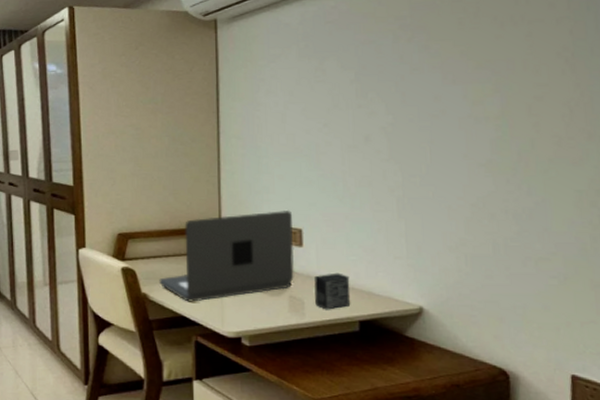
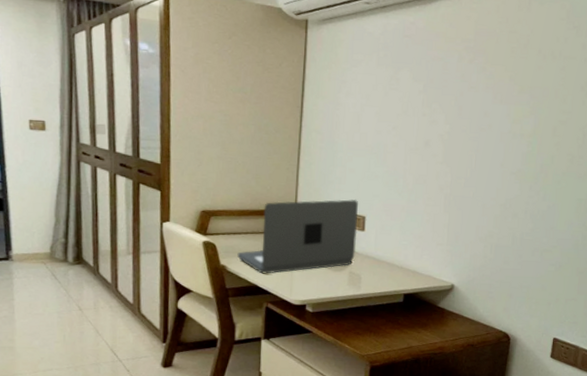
small box: present [314,272,351,310] -> none [370,254,400,284]

